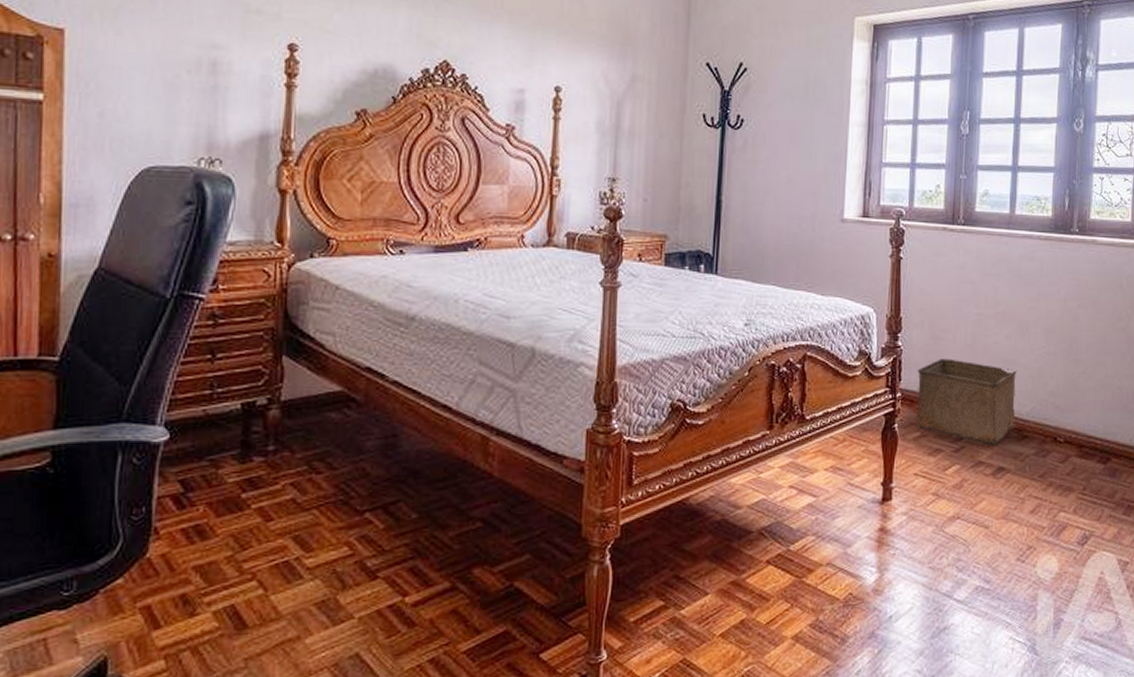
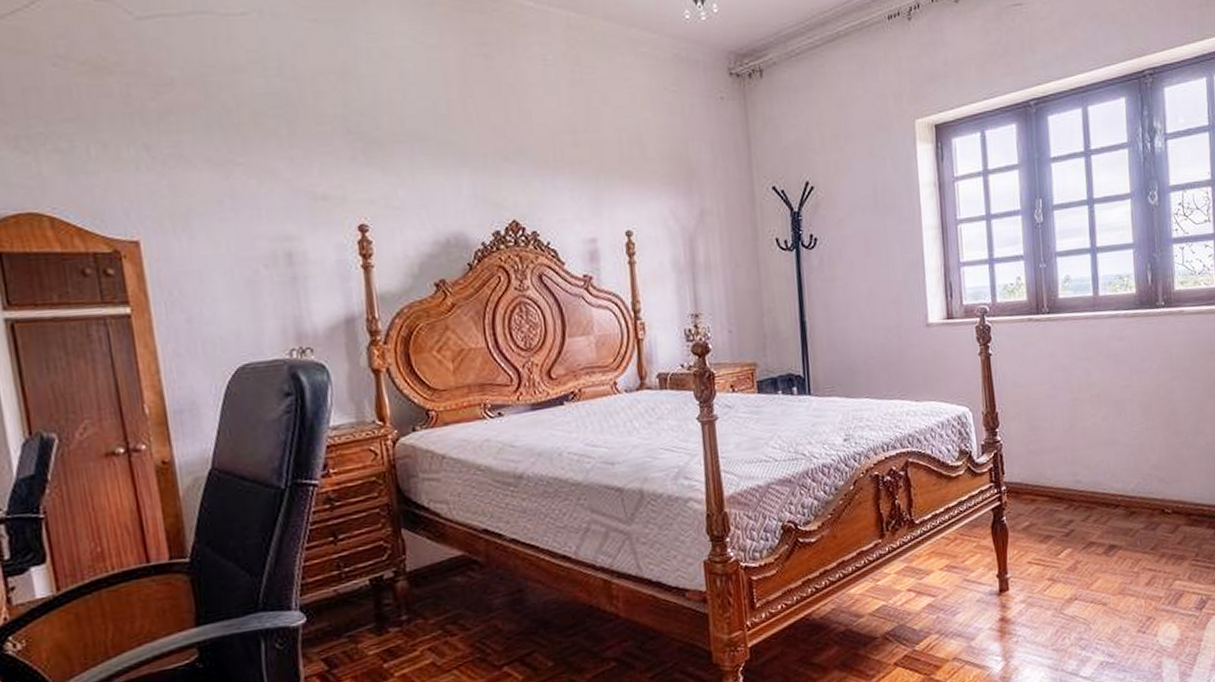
storage bin: present [917,358,1017,446] -> none [1019,446,1122,526]

